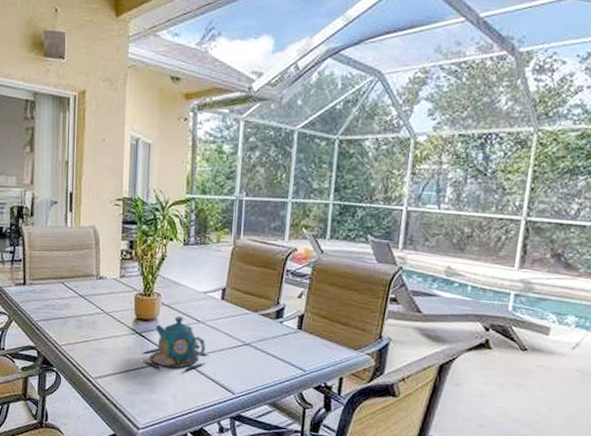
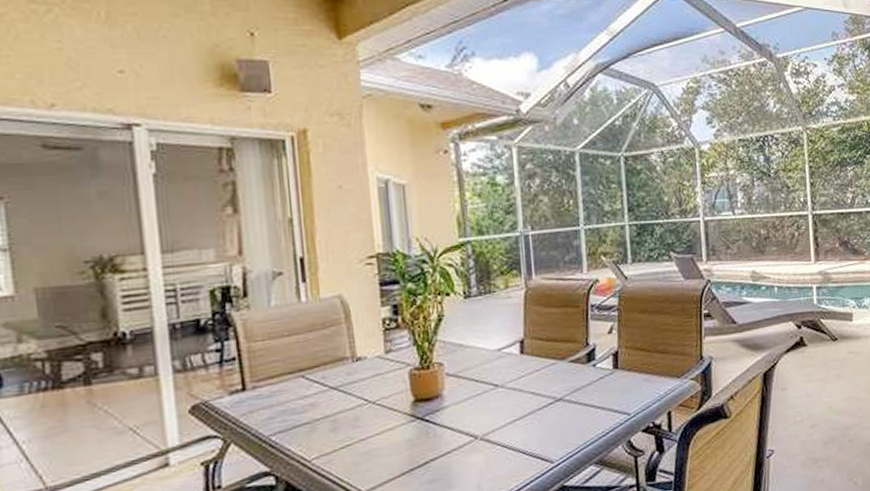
teapot: present [142,316,208,371] -> none [429,385,514,458]

